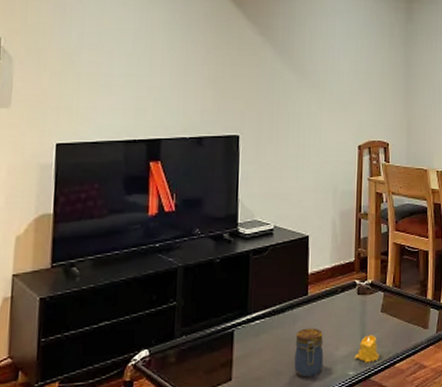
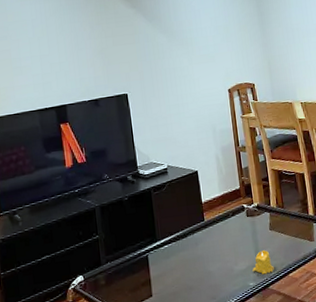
jar: present [294,328,324,378] -> none [199,248,227,290]

